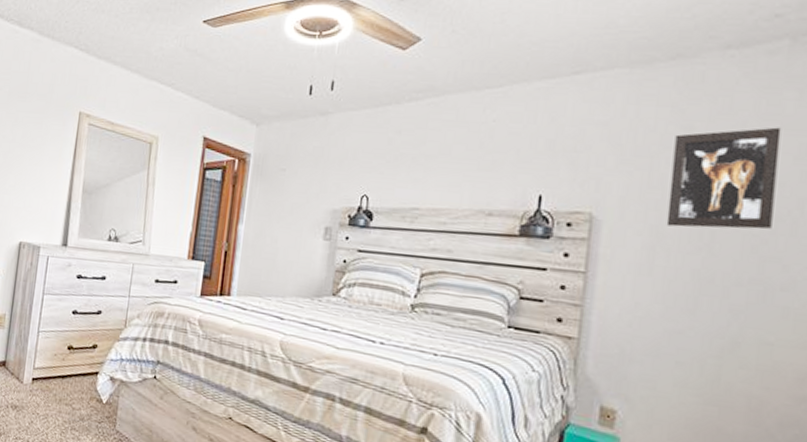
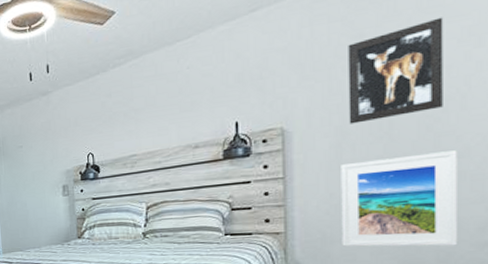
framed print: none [641,271,783,395] -> present [341,150,459,247]

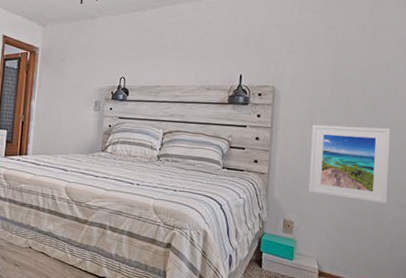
wall art: present [348,17,444,124] -> none [320,26,387,95]

